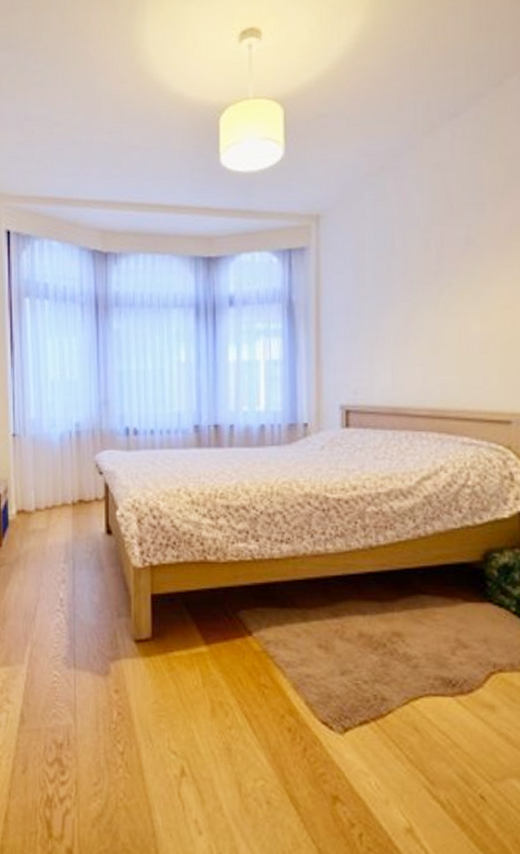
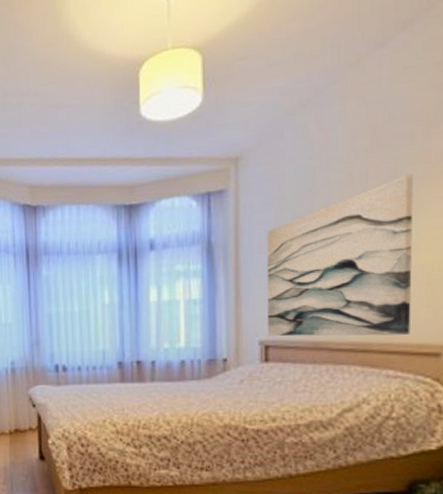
wall art: none [347,242,485,402] -> present [266,173,414,336]

